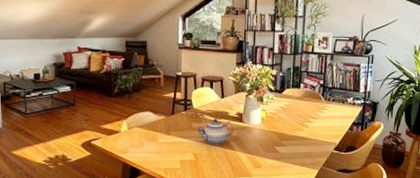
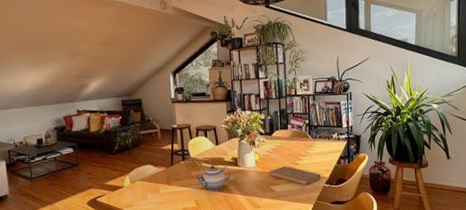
book: none [275,127,331,150] -> present [269,166,321,186]

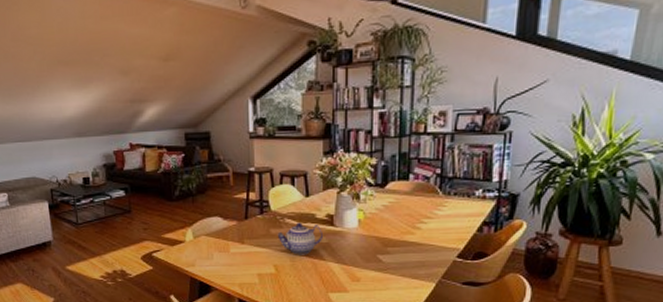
book: present [269,166,321,186] -> none [377,230,452,258]

